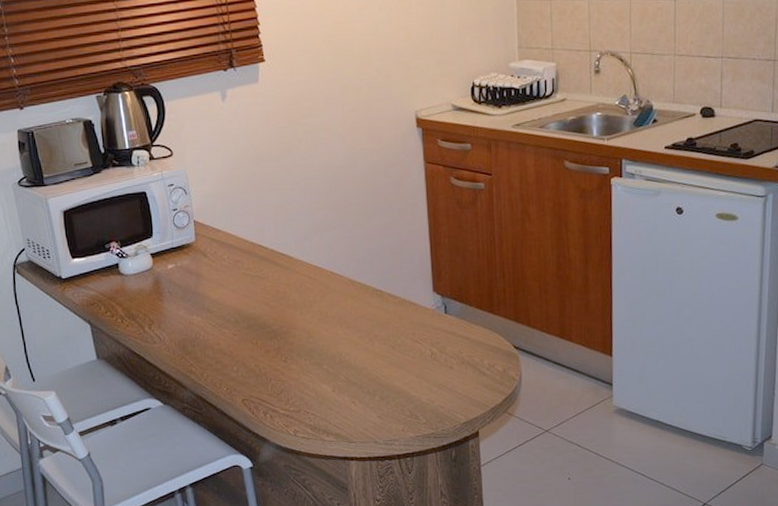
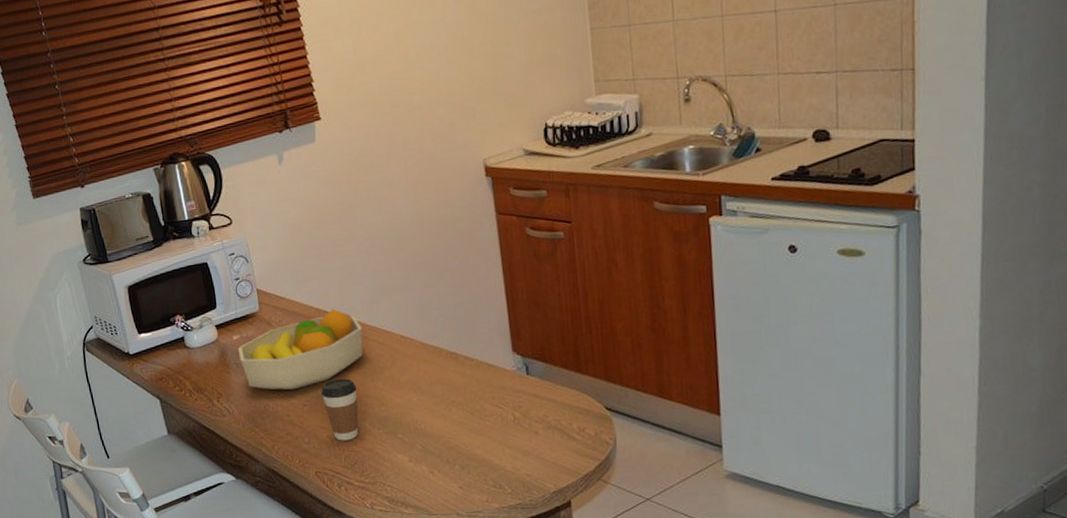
fruit bowl: none [173,243,295,320] -> present [238,308,363,390]
coffee cup: none [252,310,287,370] -> present [321,378,359,441]

